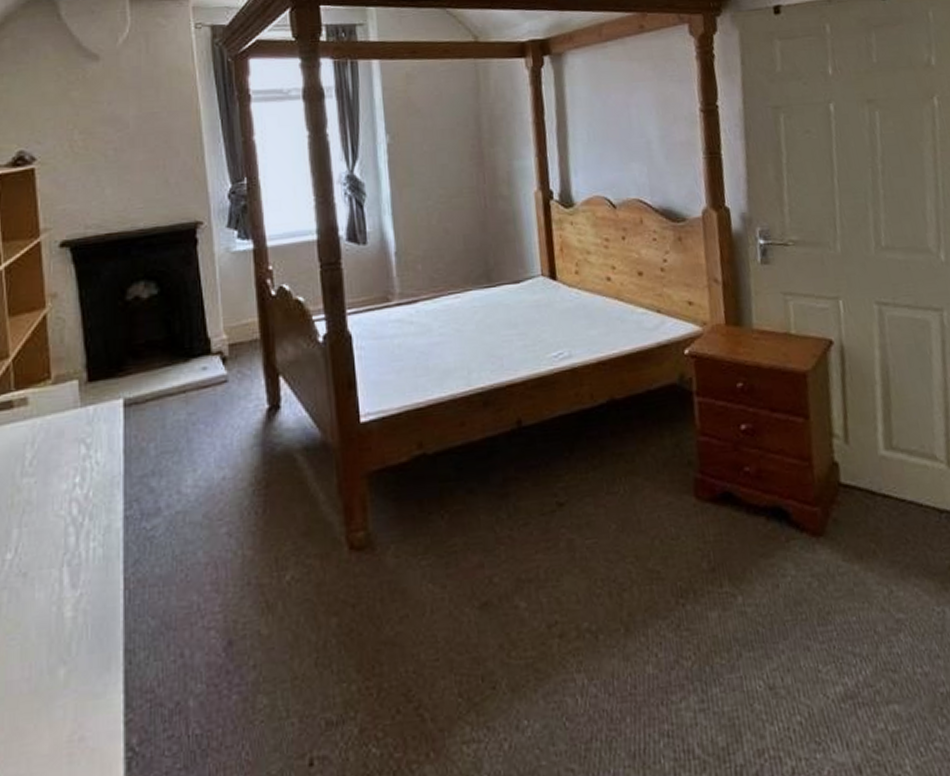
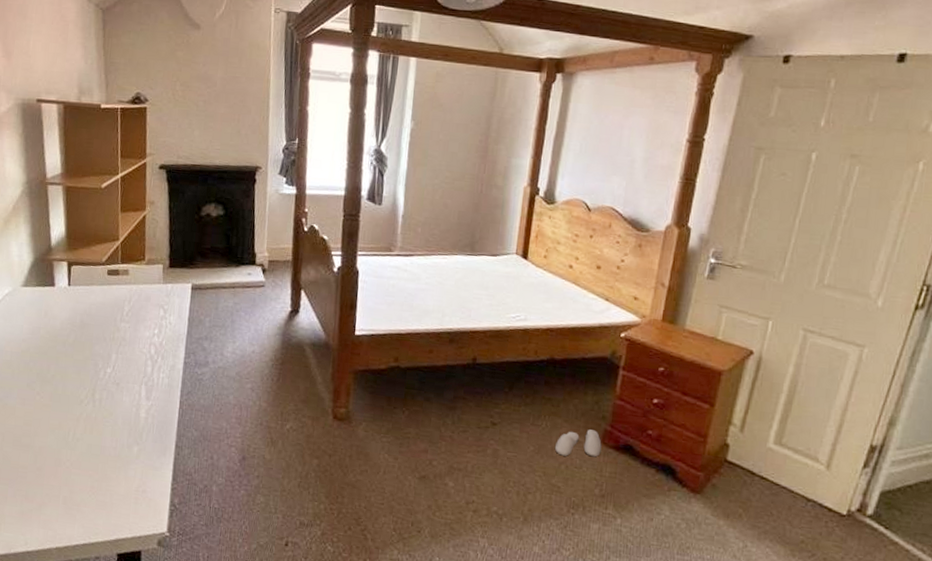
slippers: none [641,482,697,527] -> present [555,429,602,457]

